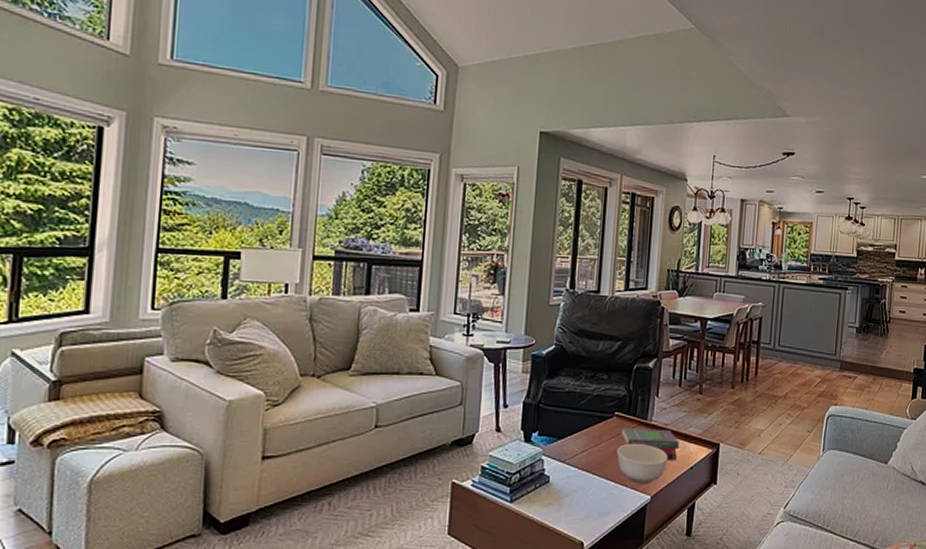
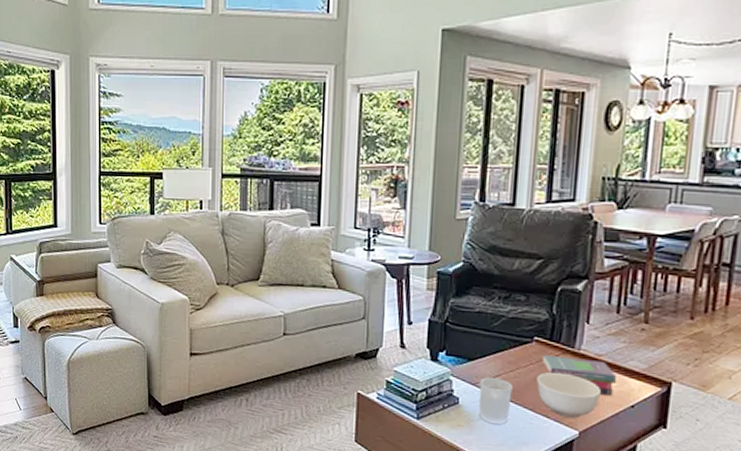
candle holder: none [567,454,597,499] -> present [479,377,513,425]

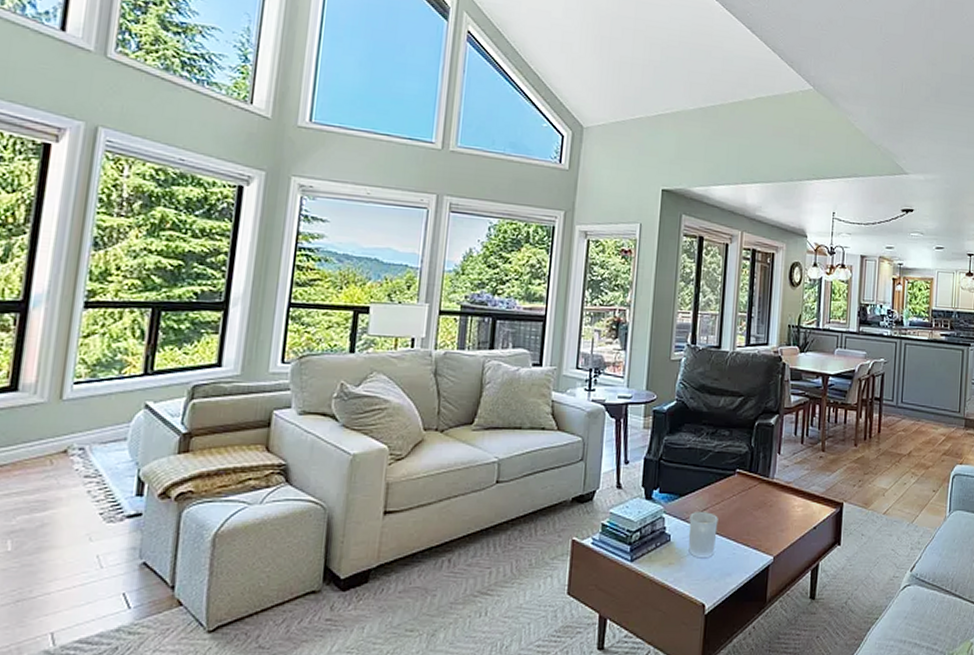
bowl: present [536,372,602,418] -> none [738,501,791,544]
books: present [542,355,617,396] -> none [743,486,803,519]

